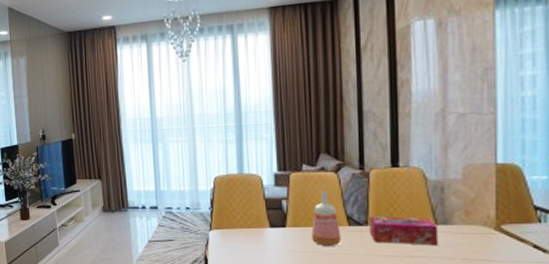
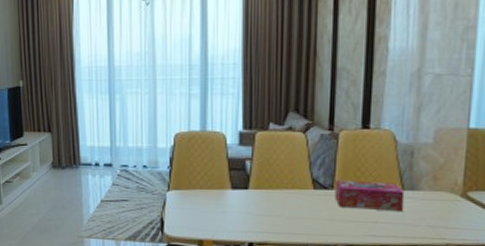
vase: present [311,191,341,246] -> none [274,152,305,210]

